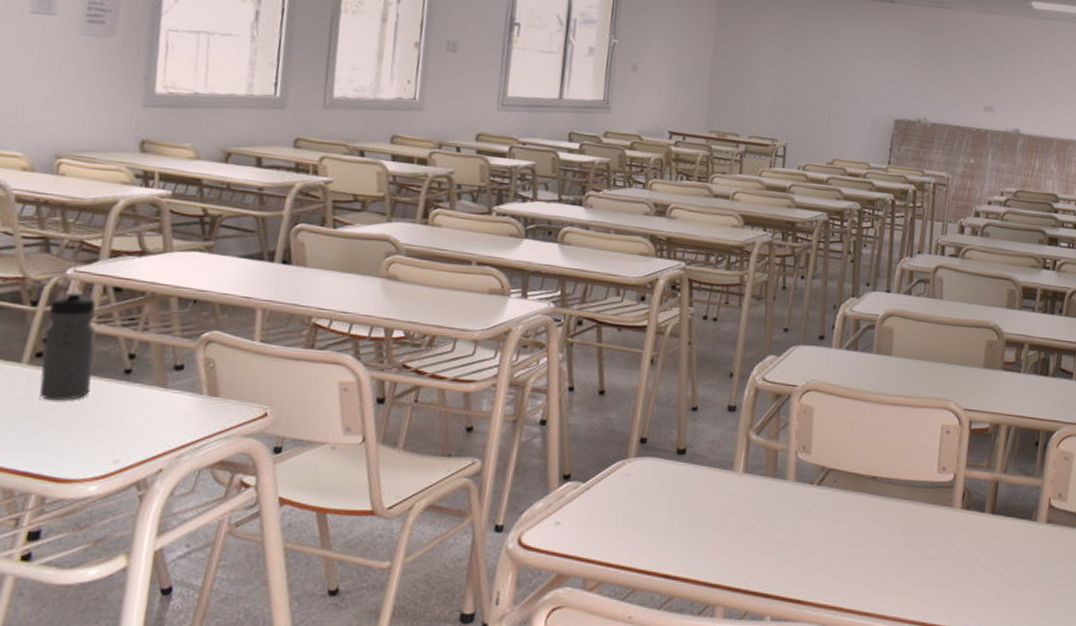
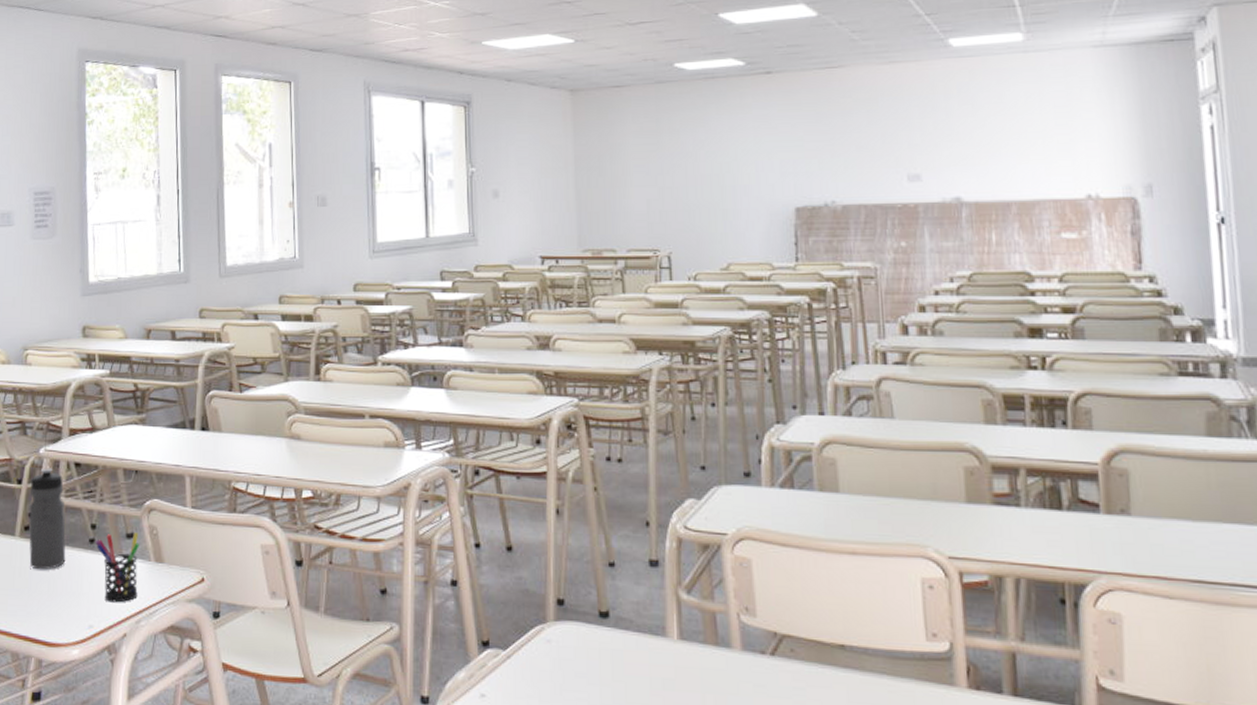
pen holder: none [132,364,190,437] -> present [95,532,139,603]

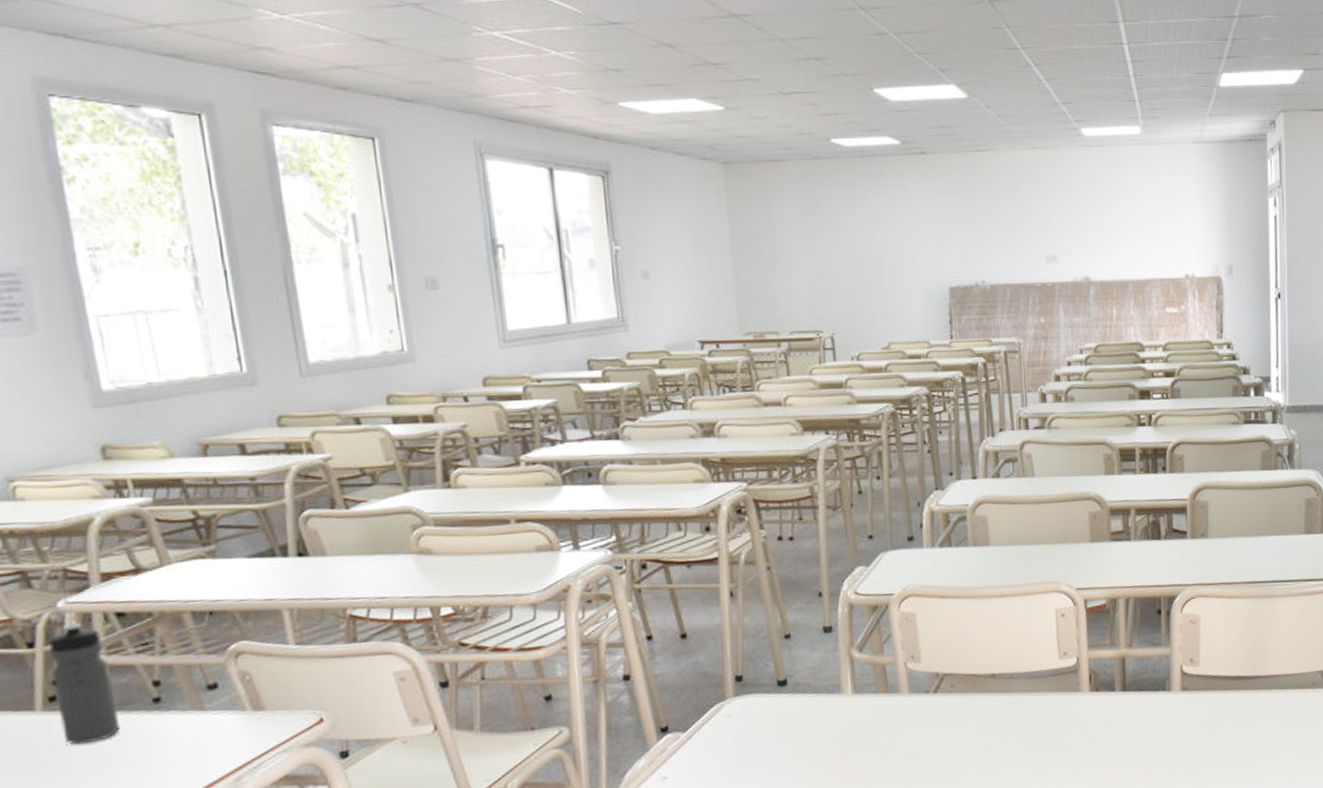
pen holder: present [95,532,139,603] -> none [161,682,233,765]

